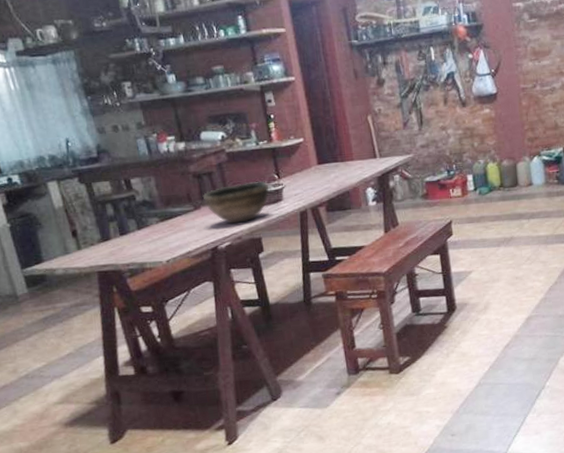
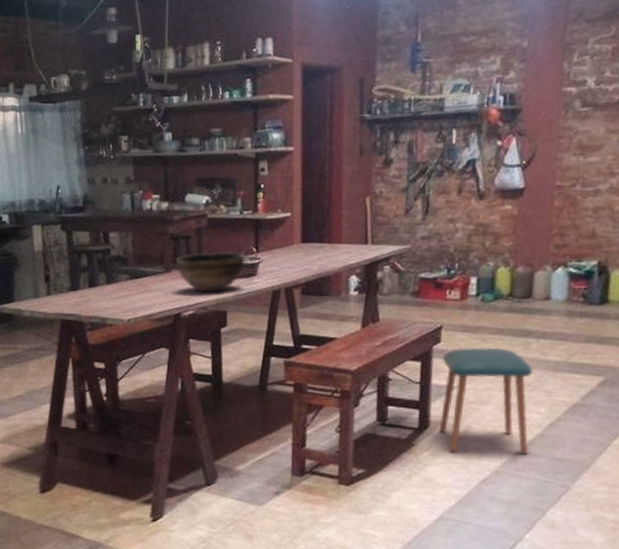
stool: none [456,232,537,328] -> present [439,347,533,455]

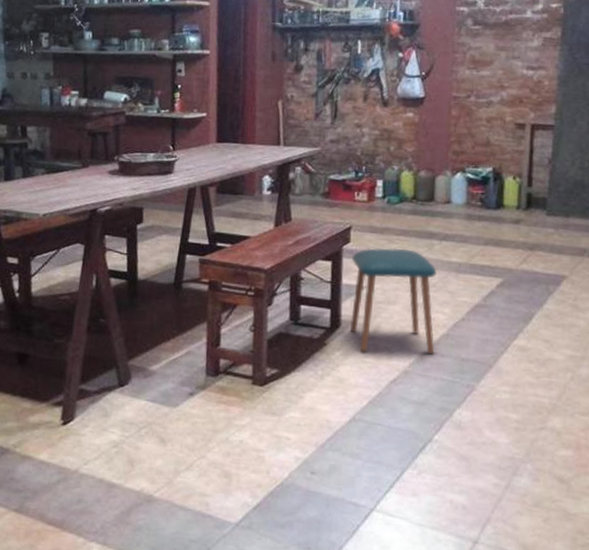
bowl: present [175,251,244,293] -> none [93,148,161,189]

